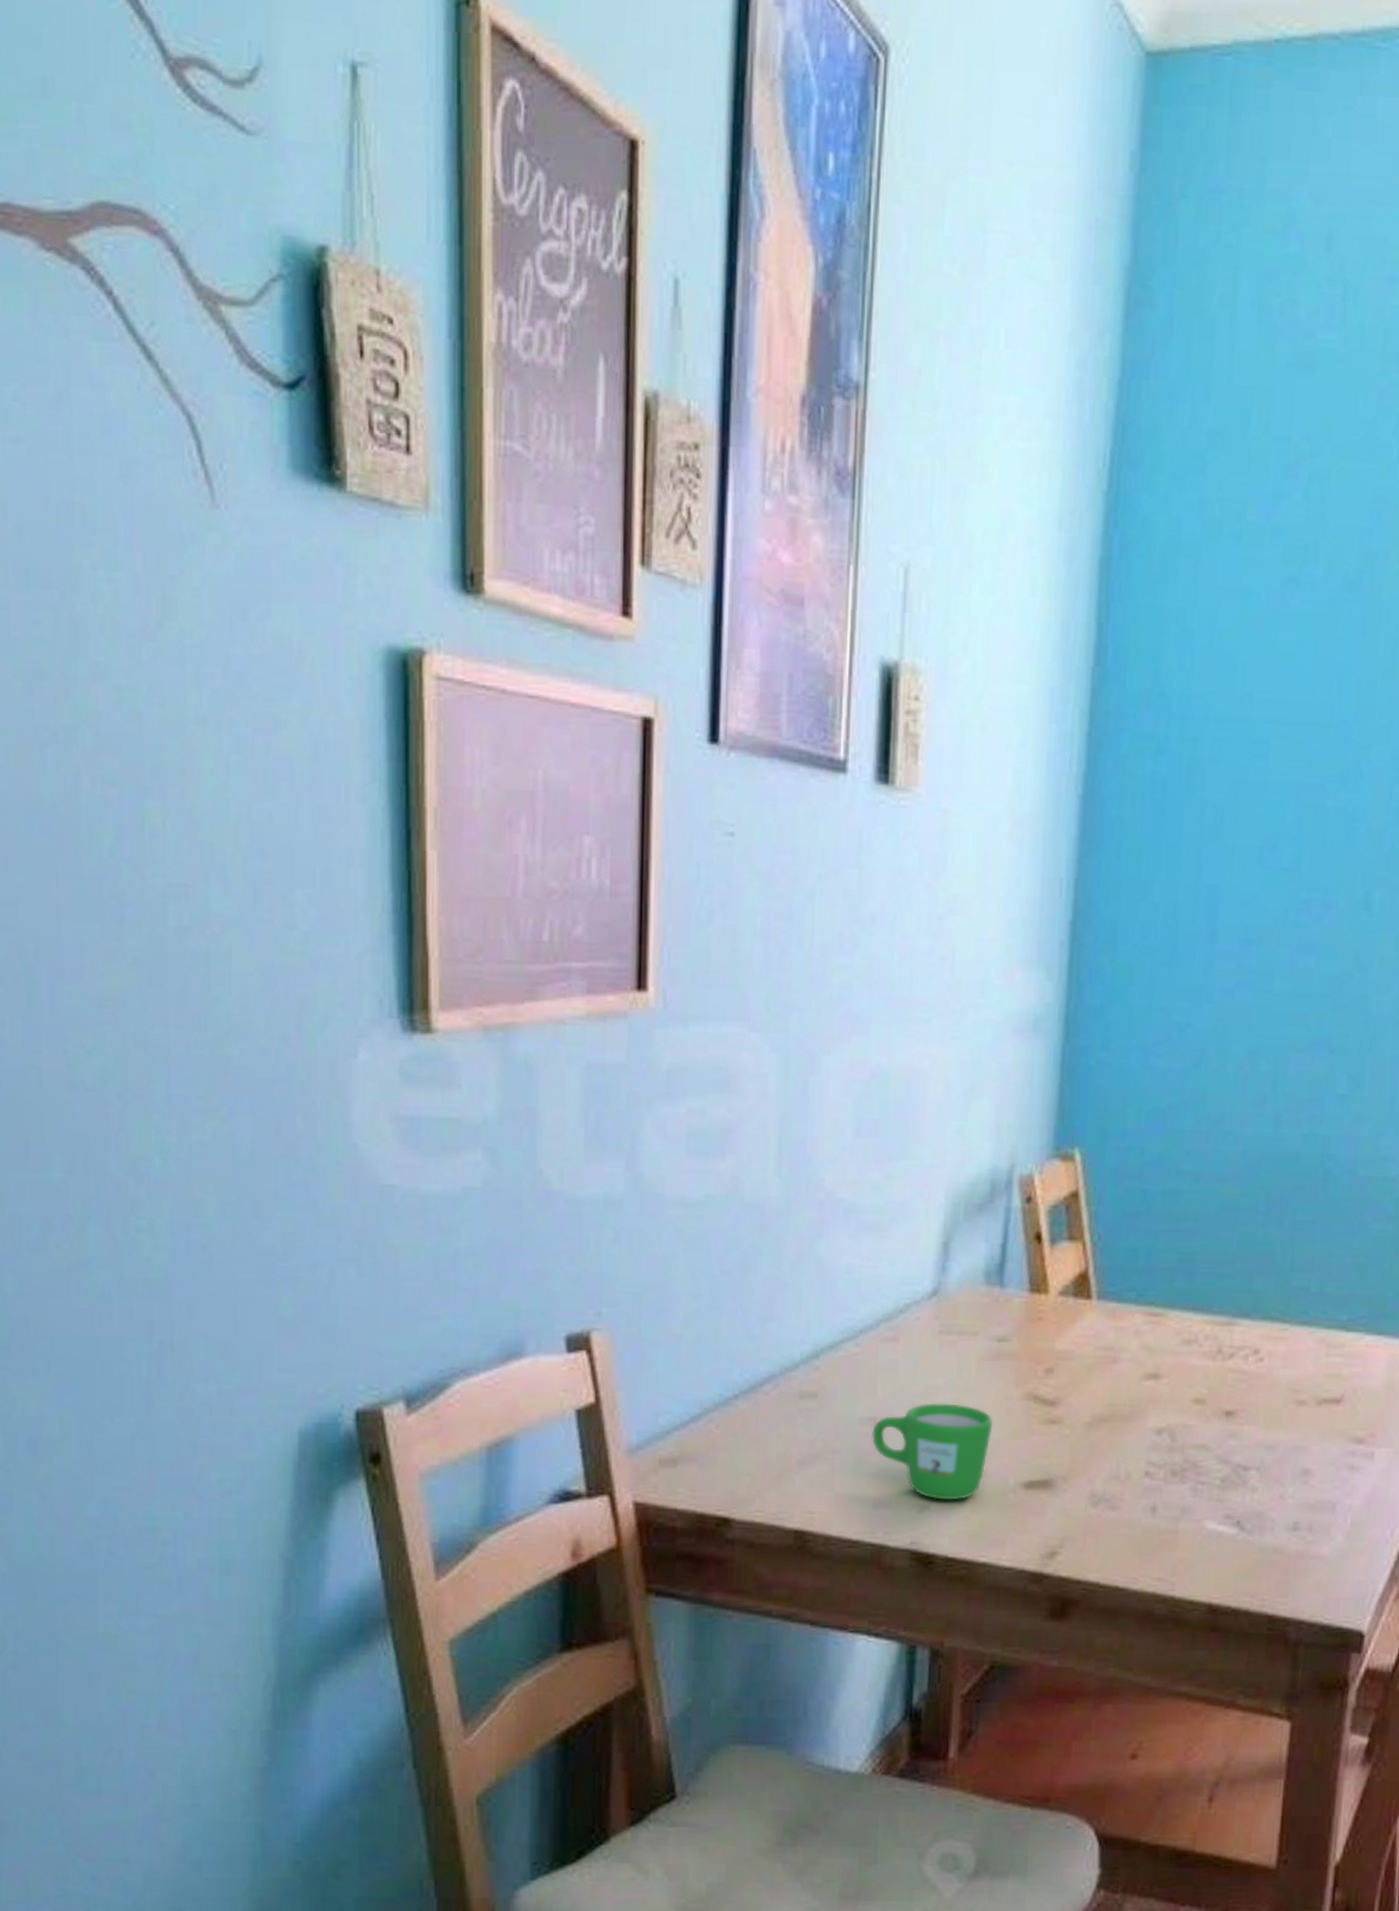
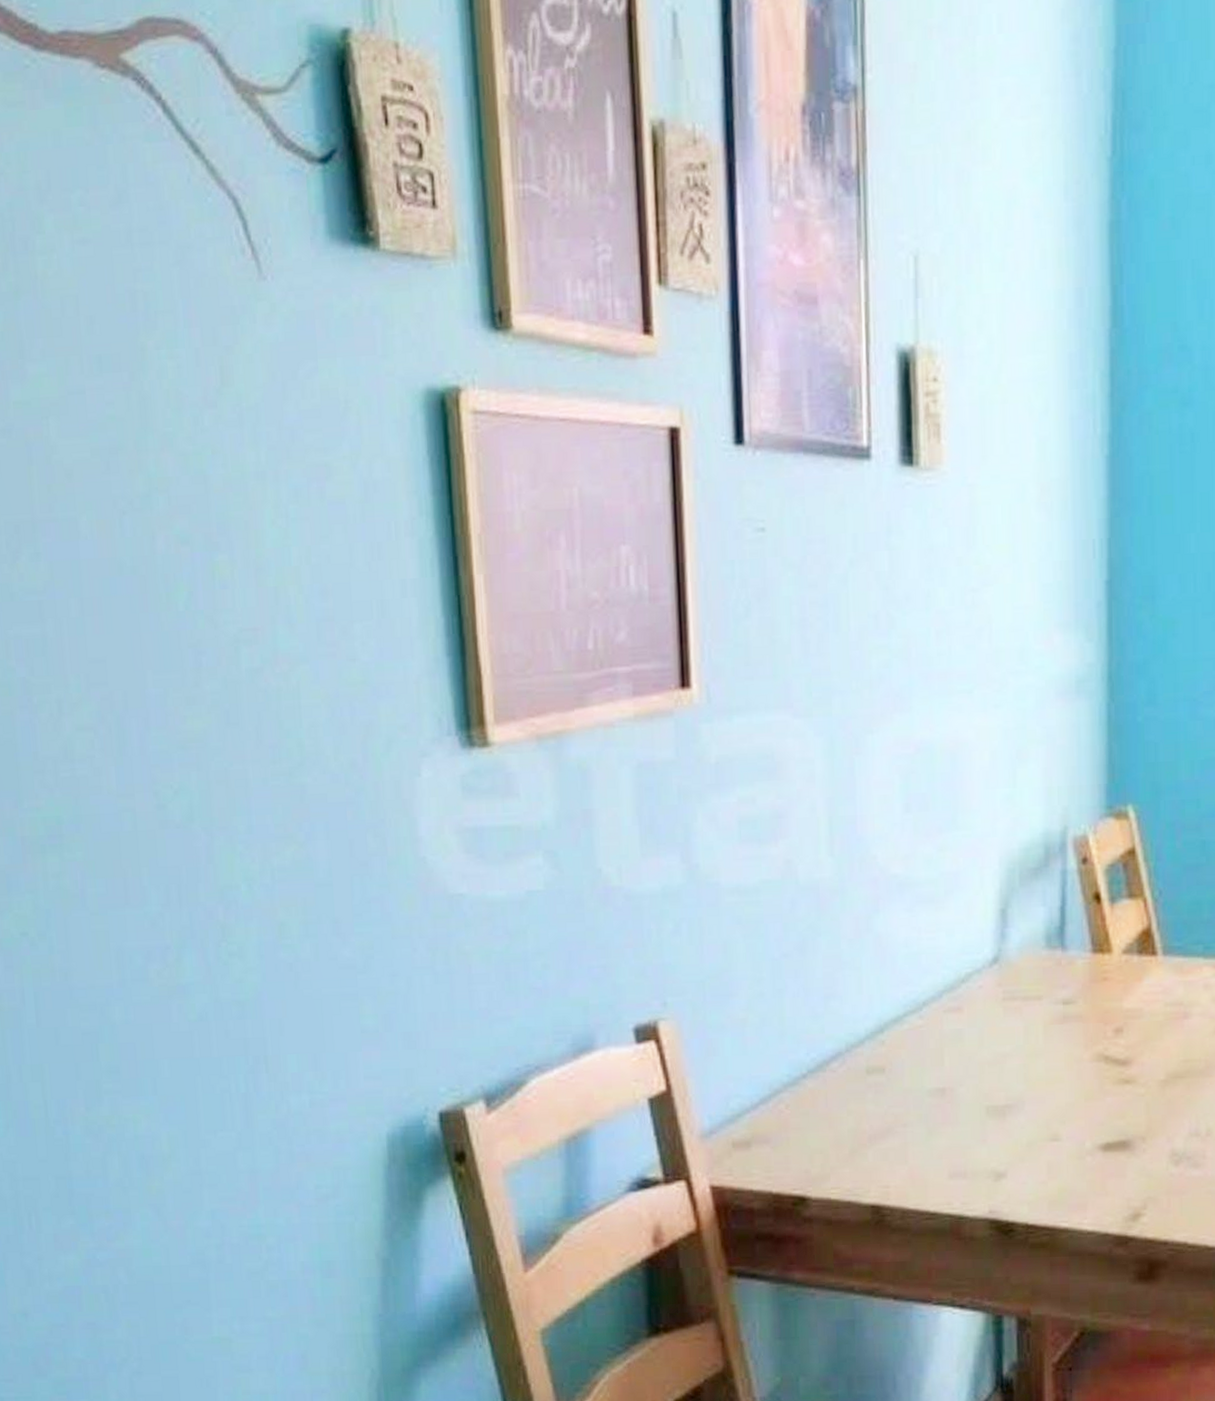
mug: present [872,1403,993,1501] -> none [942,1069,1065,1167]

